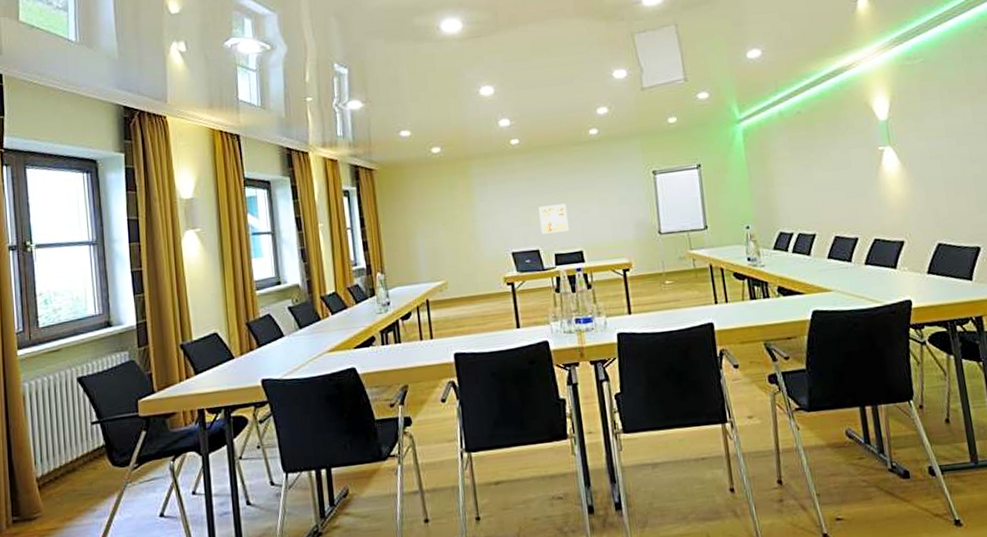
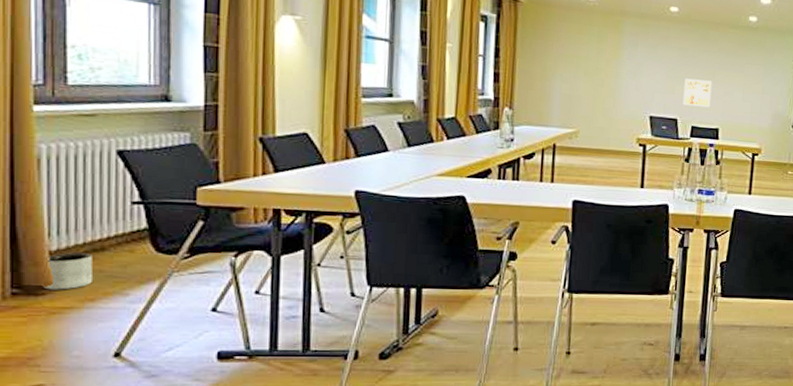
planter: none [33,475,68,514] -> present [42,253,92,290]

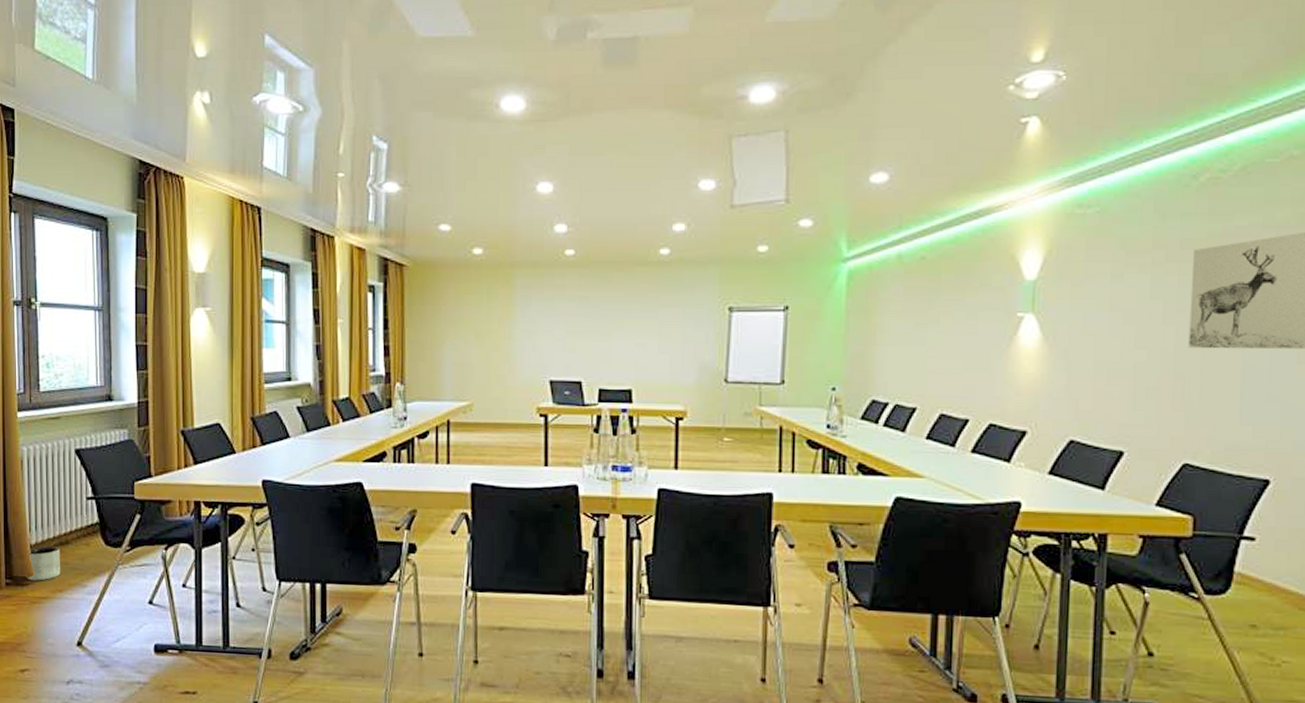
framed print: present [682,78,712,108] -> none [586,332,620,365]

